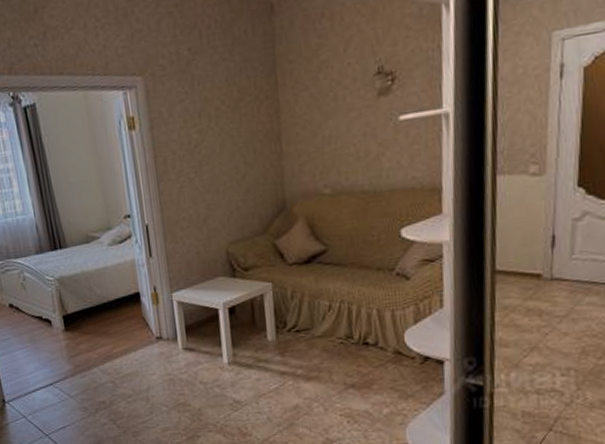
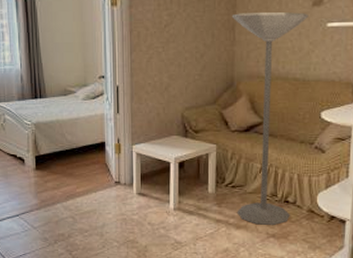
floor lamp: none [275,106,374,374] -> present [231,12,309,225]

